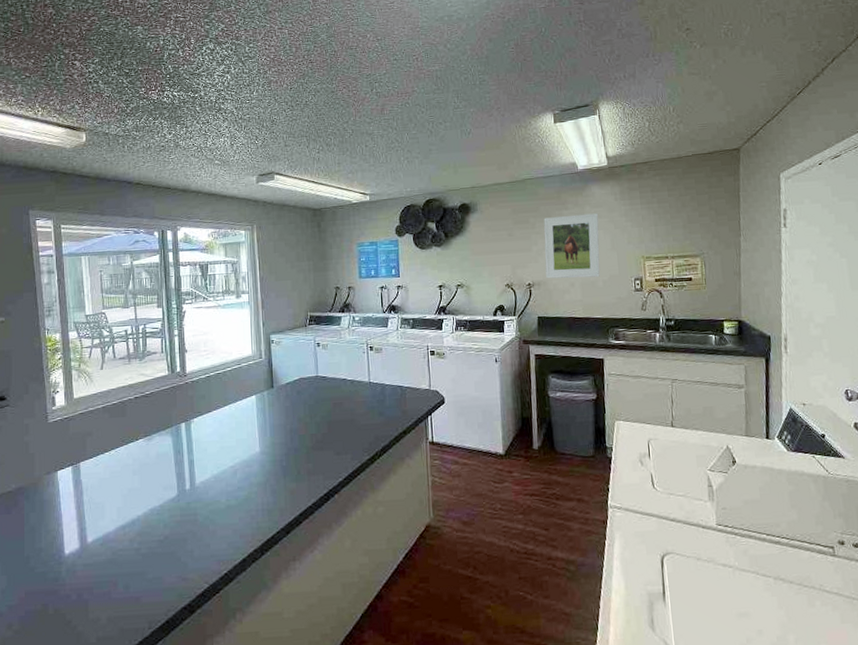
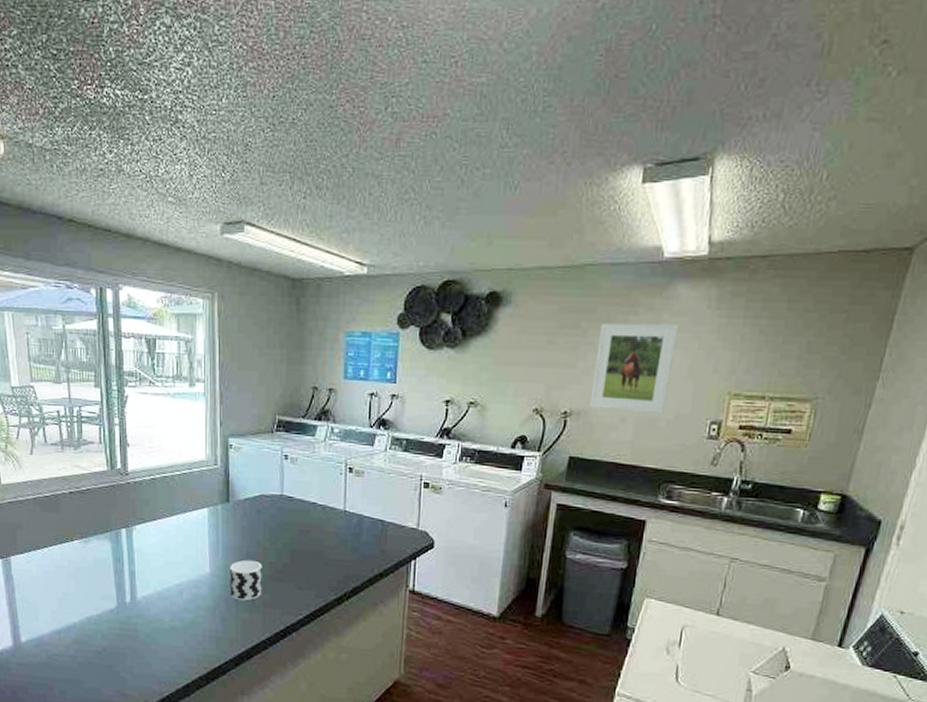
cup: none [277,435,306,473] -> present [230,559,262,601]

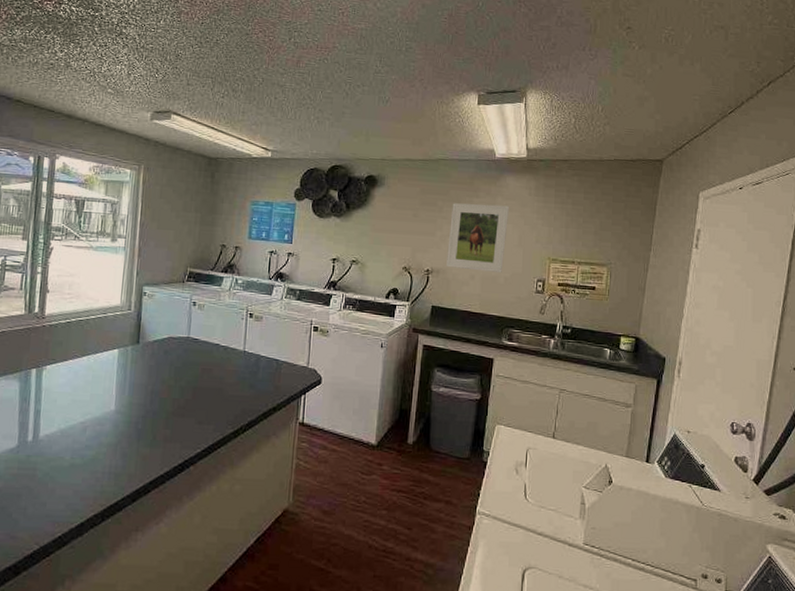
cup: present [230,559,262,601] -> none [132,397,166,437]

